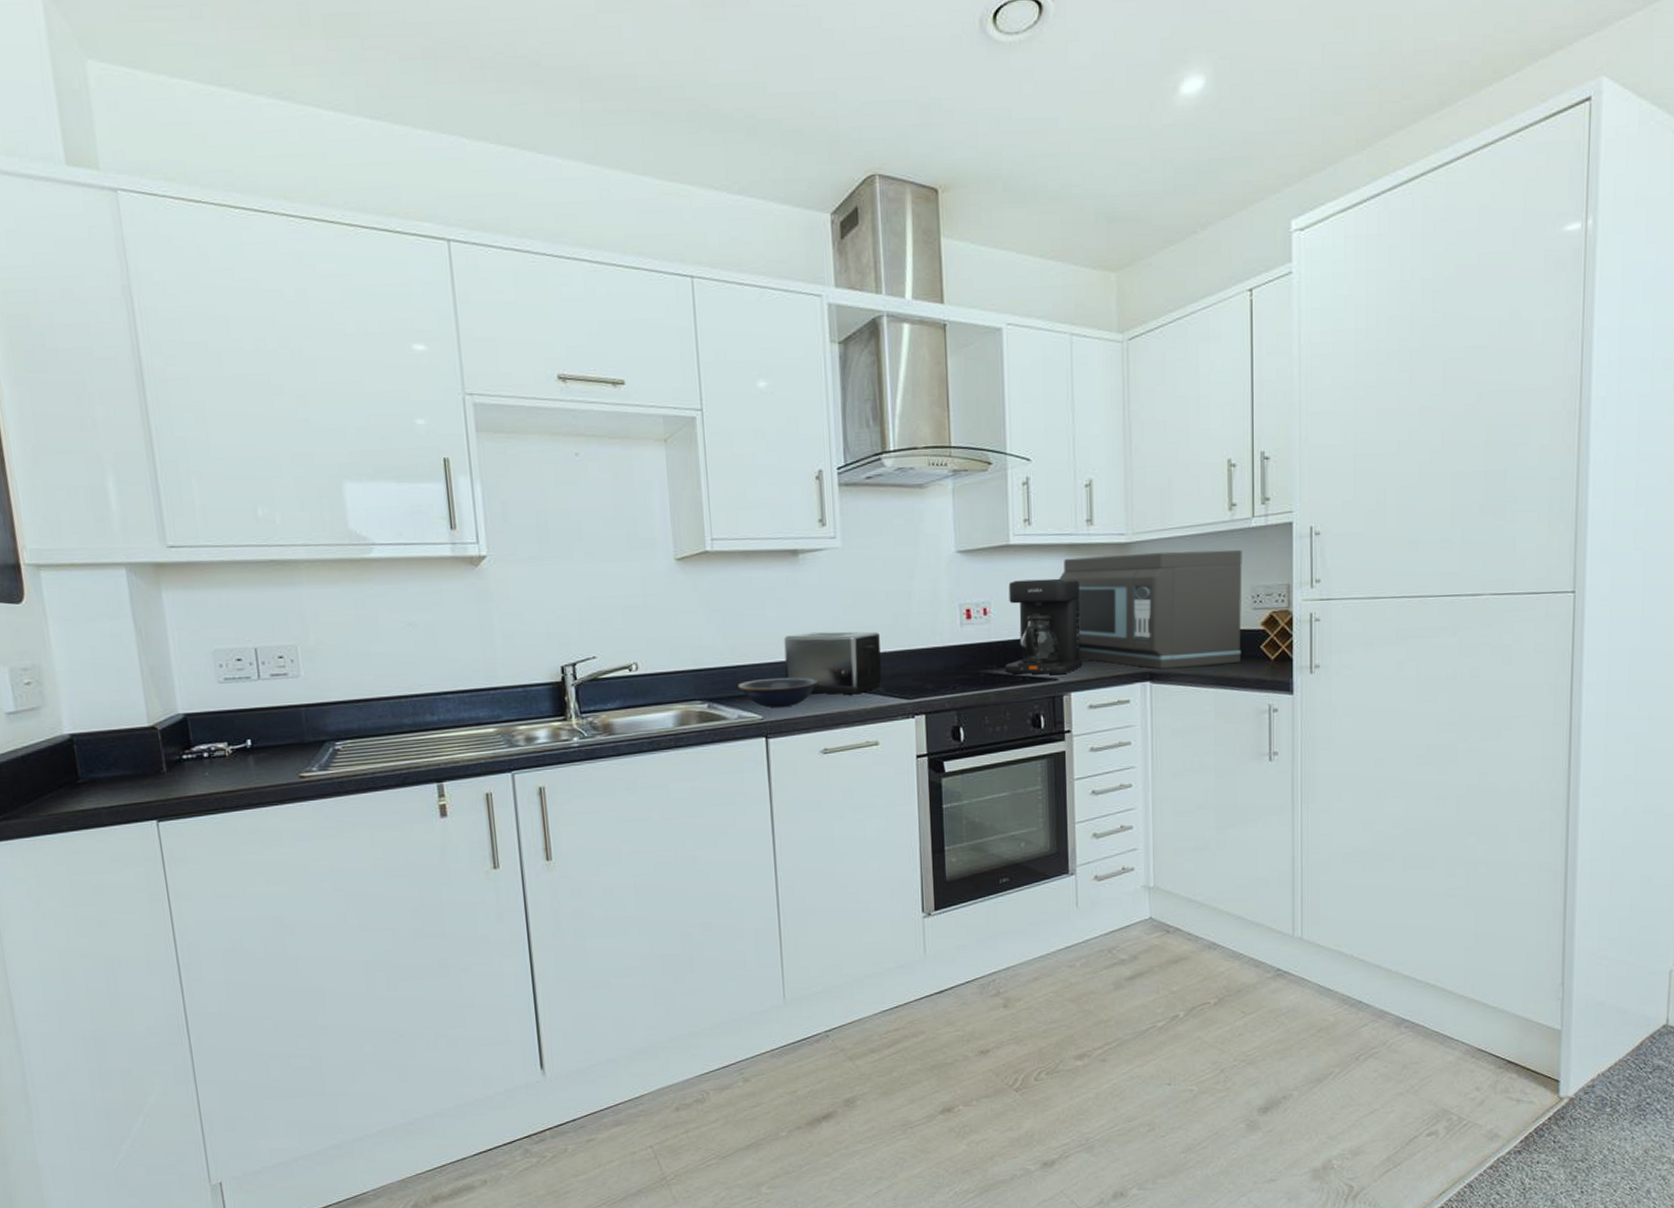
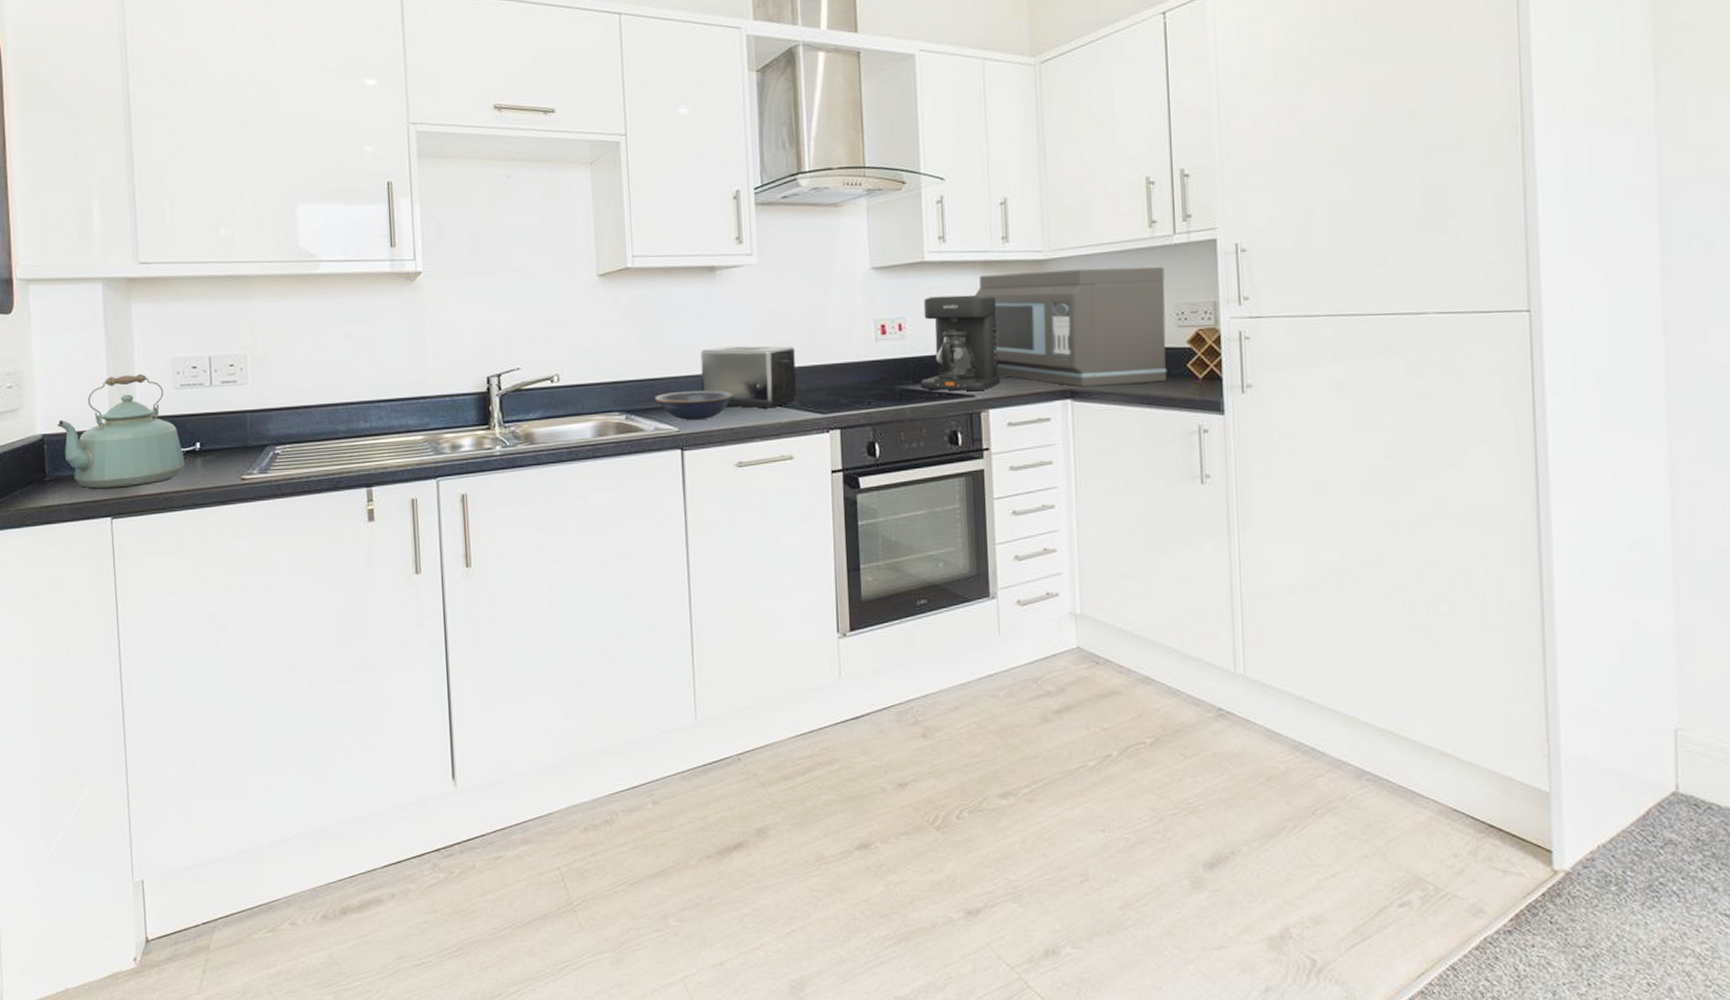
kettle: none [86,667,236,792] -> present [56,373,185,490]

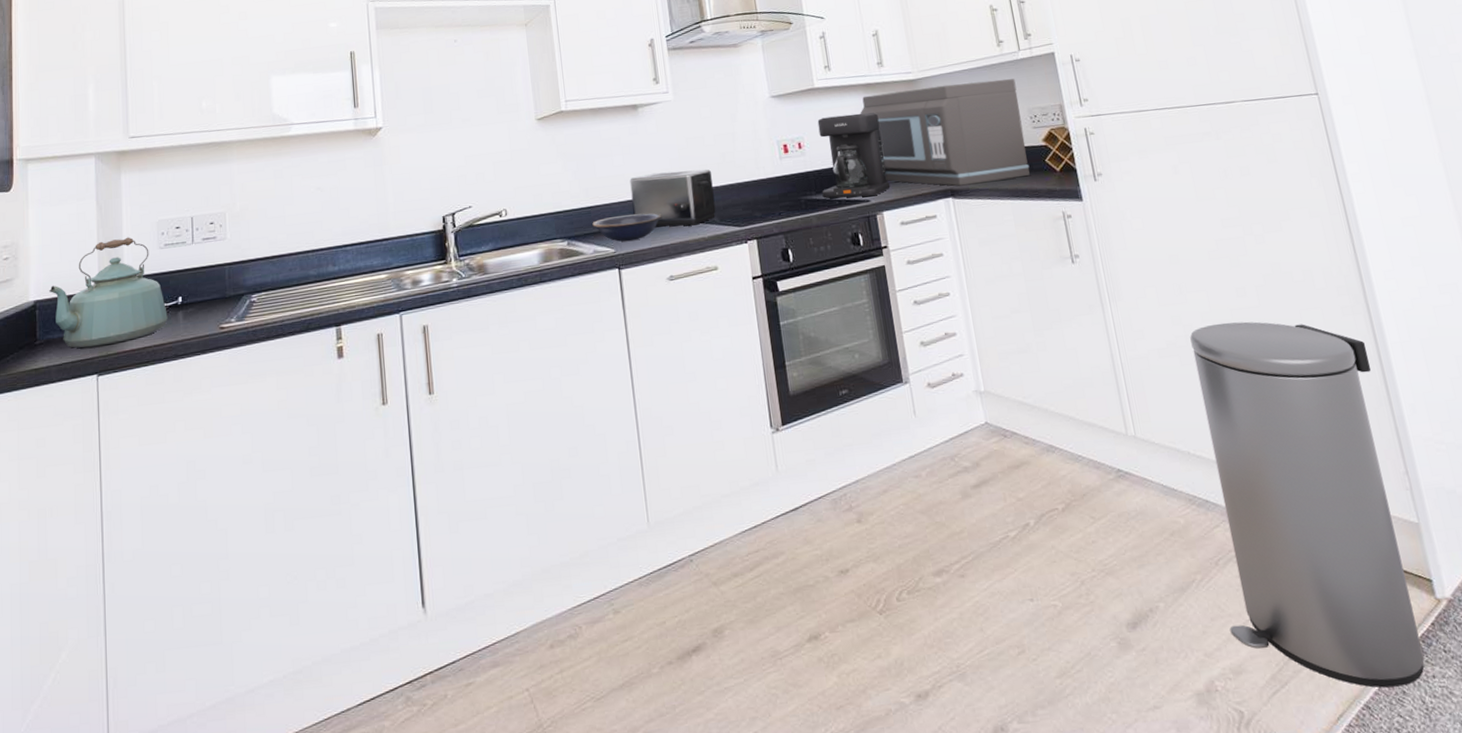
pedal bin: none [1316,562,1530,952] -> present [1190,321,1425,688]

